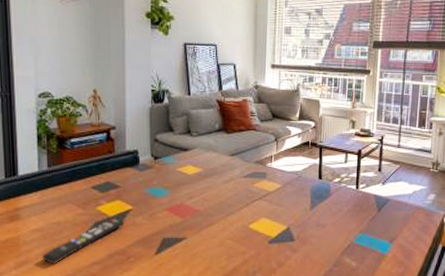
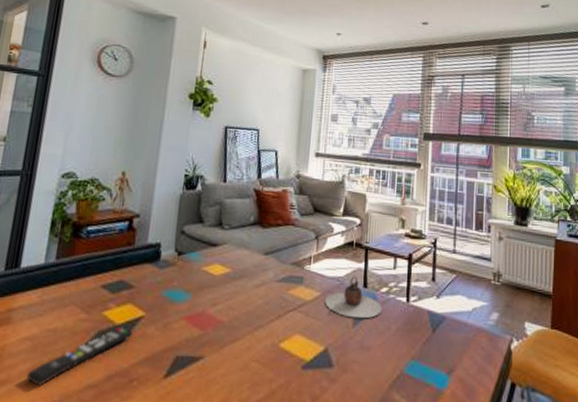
teapot: none [285,170,335,204] -> present [324,276,382,319]

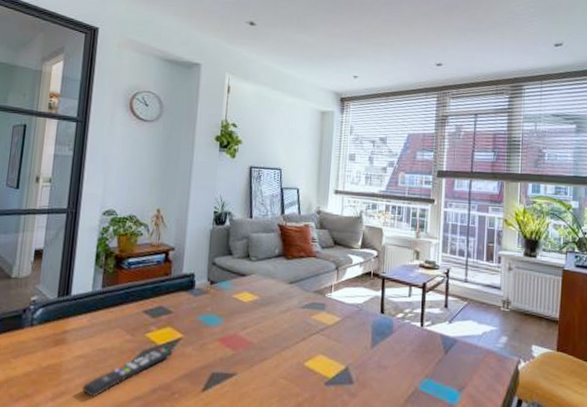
teapot: present [324,276,382,319] -> none [345,303,398,341]

